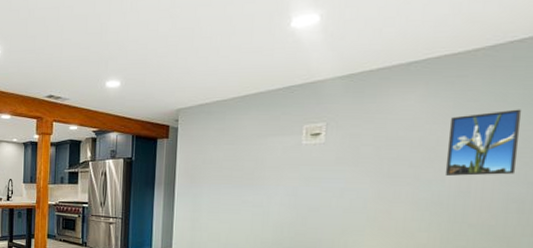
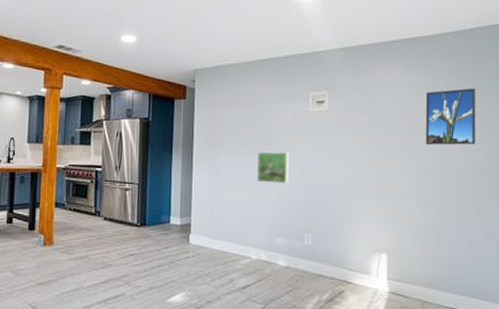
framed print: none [241,186,277,218] -> present [257,151,289,184]

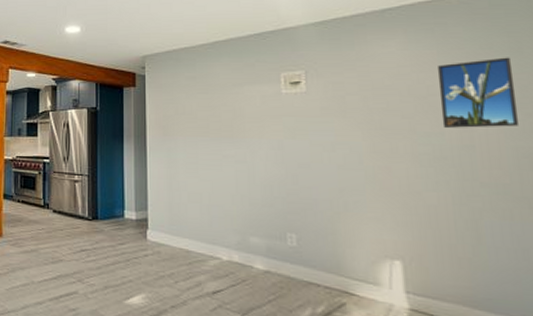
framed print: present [257,151,289,184] -> none [222,139,262,176]

